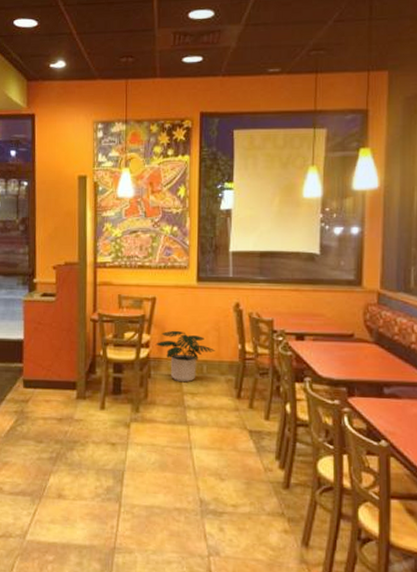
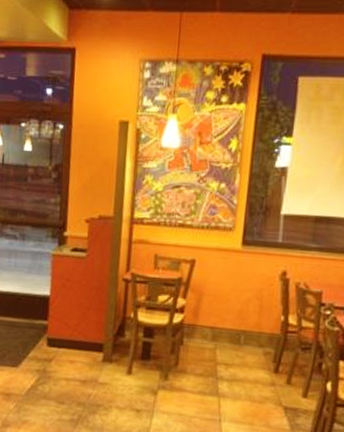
potted plant: present [155,330,216,383] -> none [191,296,256,352]

